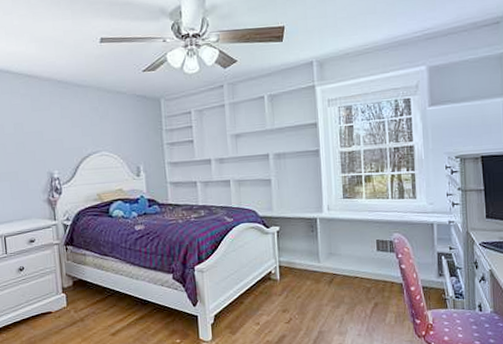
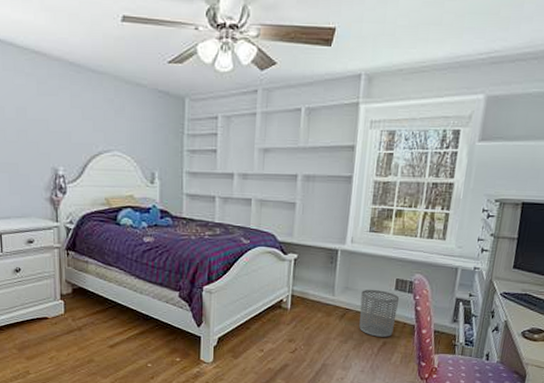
waste bin: none [345,252,383,299] -> present [359,290,400,337]

